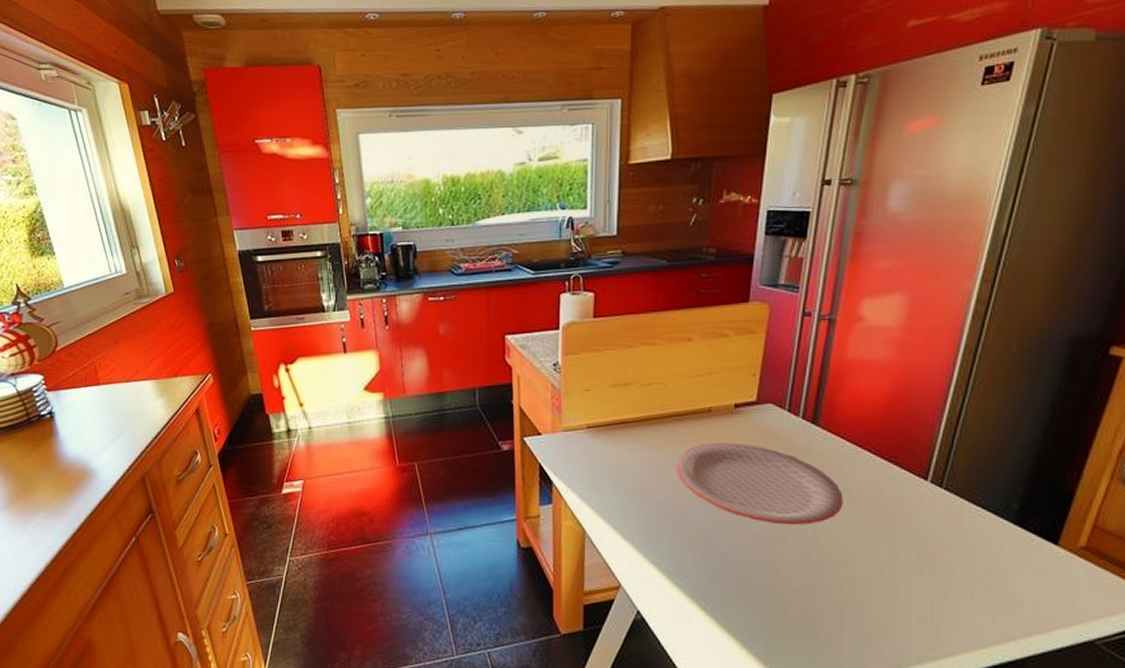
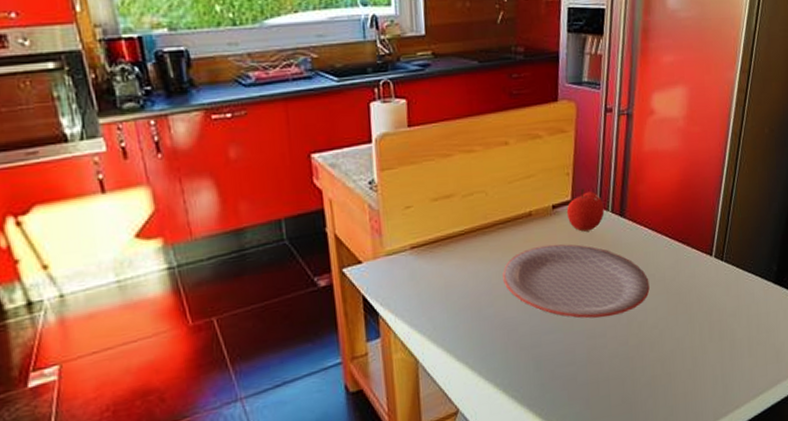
fruit: none [750,390,794,434] -> present [566,187,605,232]

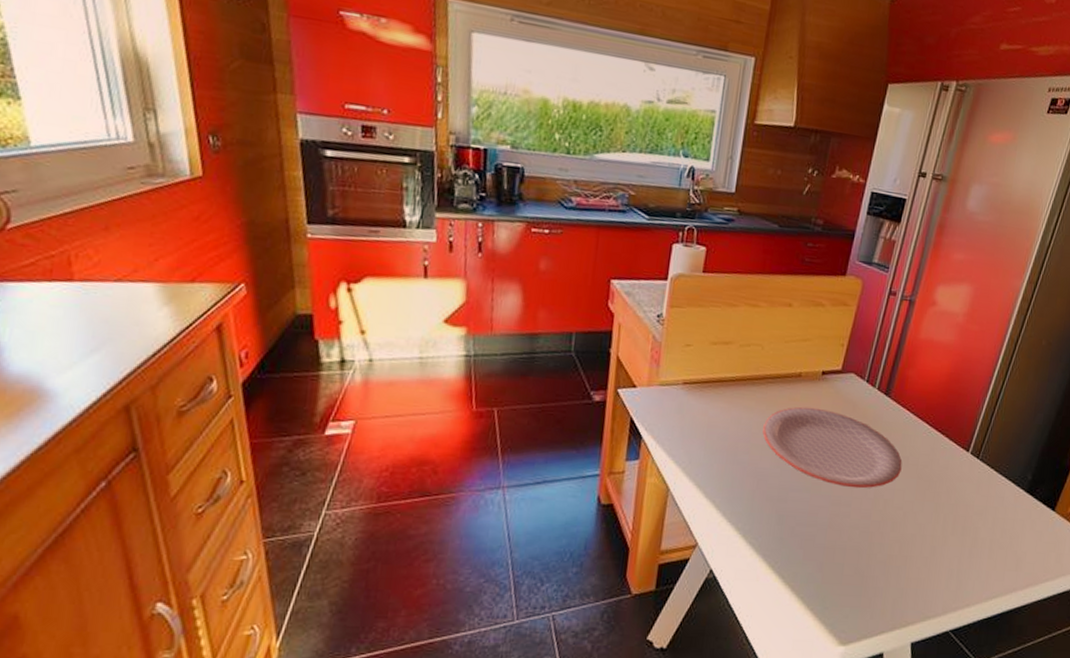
fruit: present [566,187,605,232] -> none [834,361,872,403]

